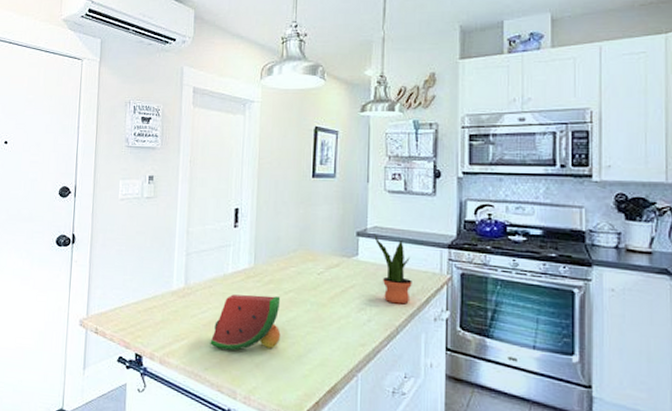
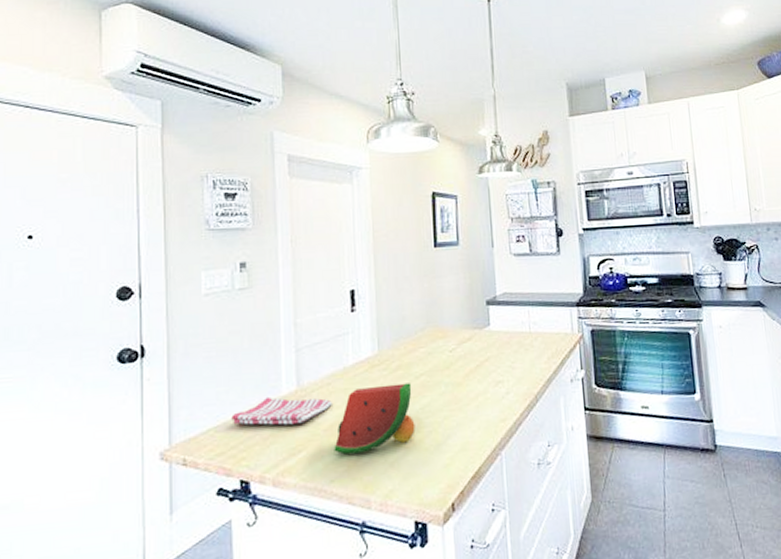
dish towel: none [133,289,212,316] -> present [231,396,332,426]
potted plant: present [374,234,412,304] -> none [504,300,547,371]

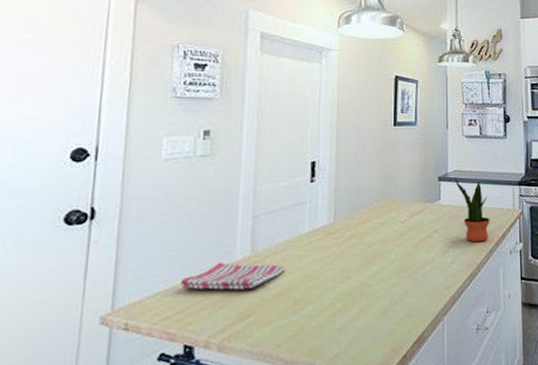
watermelon: present [334,383,416,455] -> none [283,251,364,320]
potted plant: none [504,300,547,371] -> present [455,177,490,243]

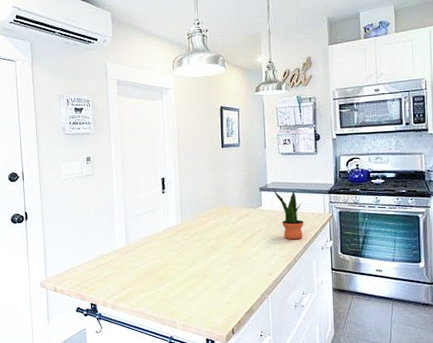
dish towel: present [180,261,285,290] -> none [84,249,150,269]

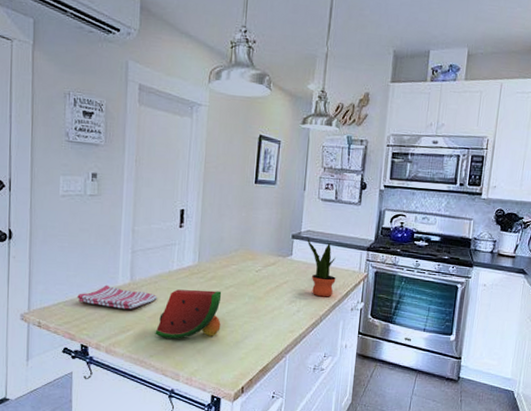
dish towel: none [84,249,150,269] -> present [77,285,157,310]
watermelon: none [151,244,207,291] -> present [155,289,222,339]

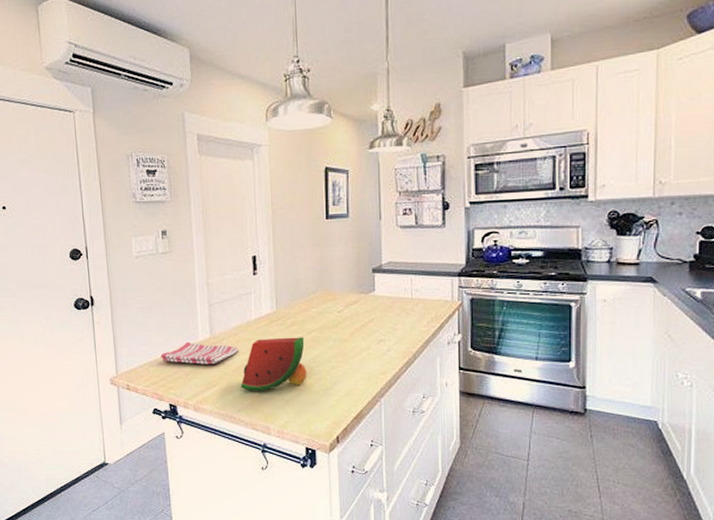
potted plant: present [307,237,336,297] -> none [389,269,427,333]

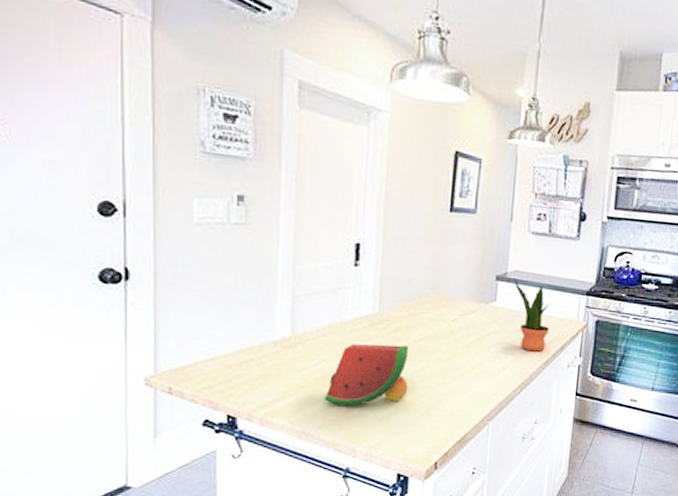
dish towel: present [161,341,239,365] -> none [221,339,326,370]
potted plant: none [389,269,427,333] -> present [514,278,550,352]

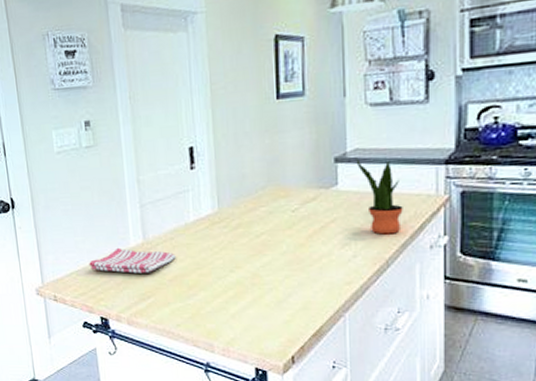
dish towel: none [221,339,326,370] -> present [89,247,176,274]
watermelon: present [324,344,409,406] -> none [179,241,256,303]

